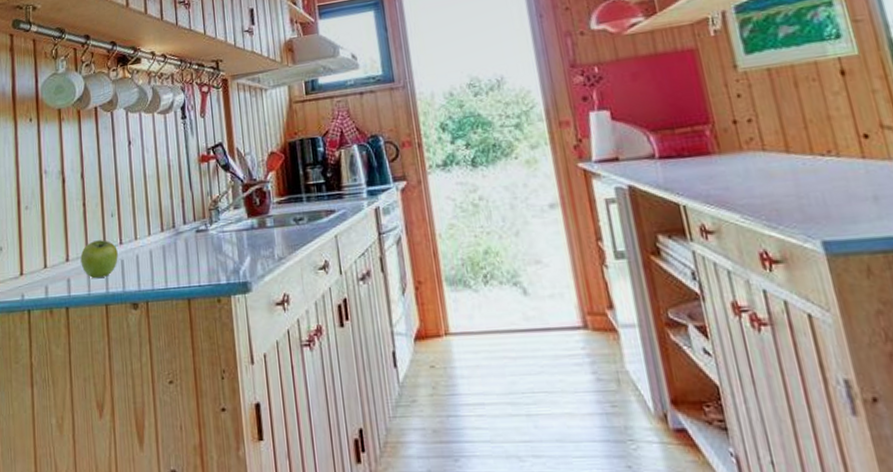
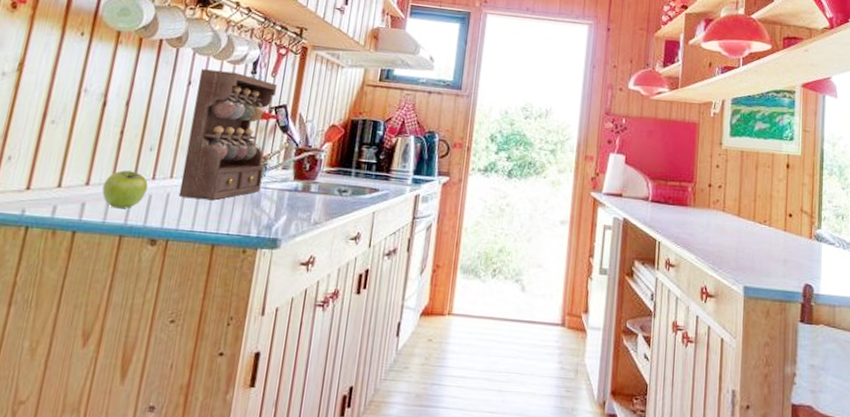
spice rack: none [137,121,219,256] -> present [178,69,278,200]

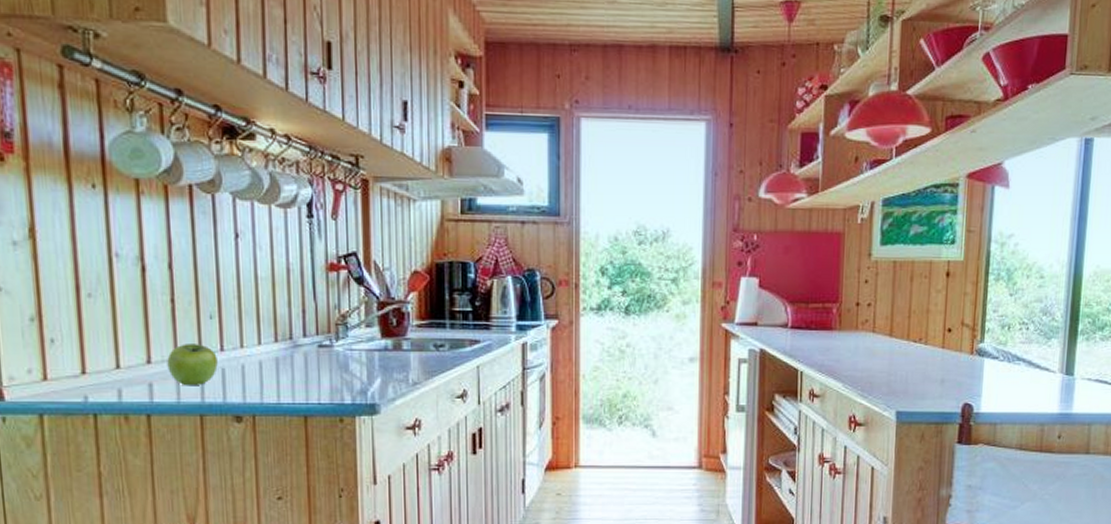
spice rack: present [178,69,278,200] -> none [247,217,346,367]

